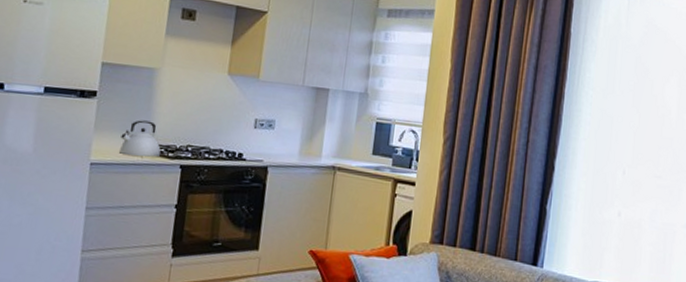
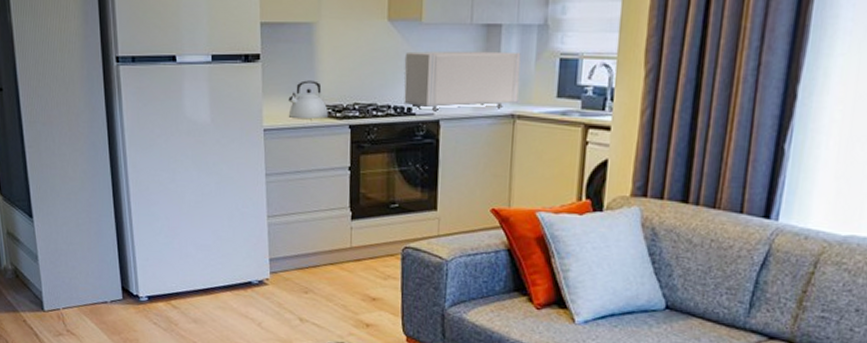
microwave: none [236,103,344,161] -> present [404,51,521,112]

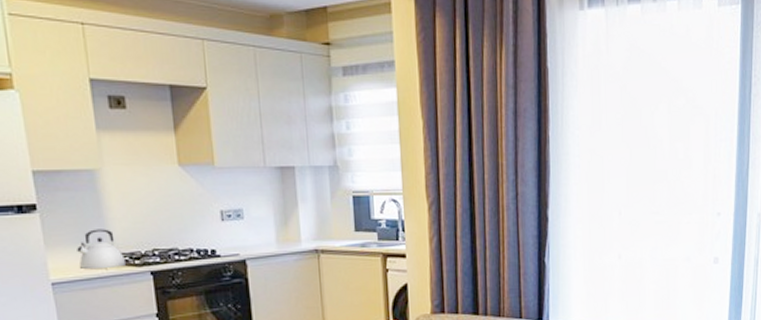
microwave: present [404,51,521,112] -> none [202,191,320,252]

